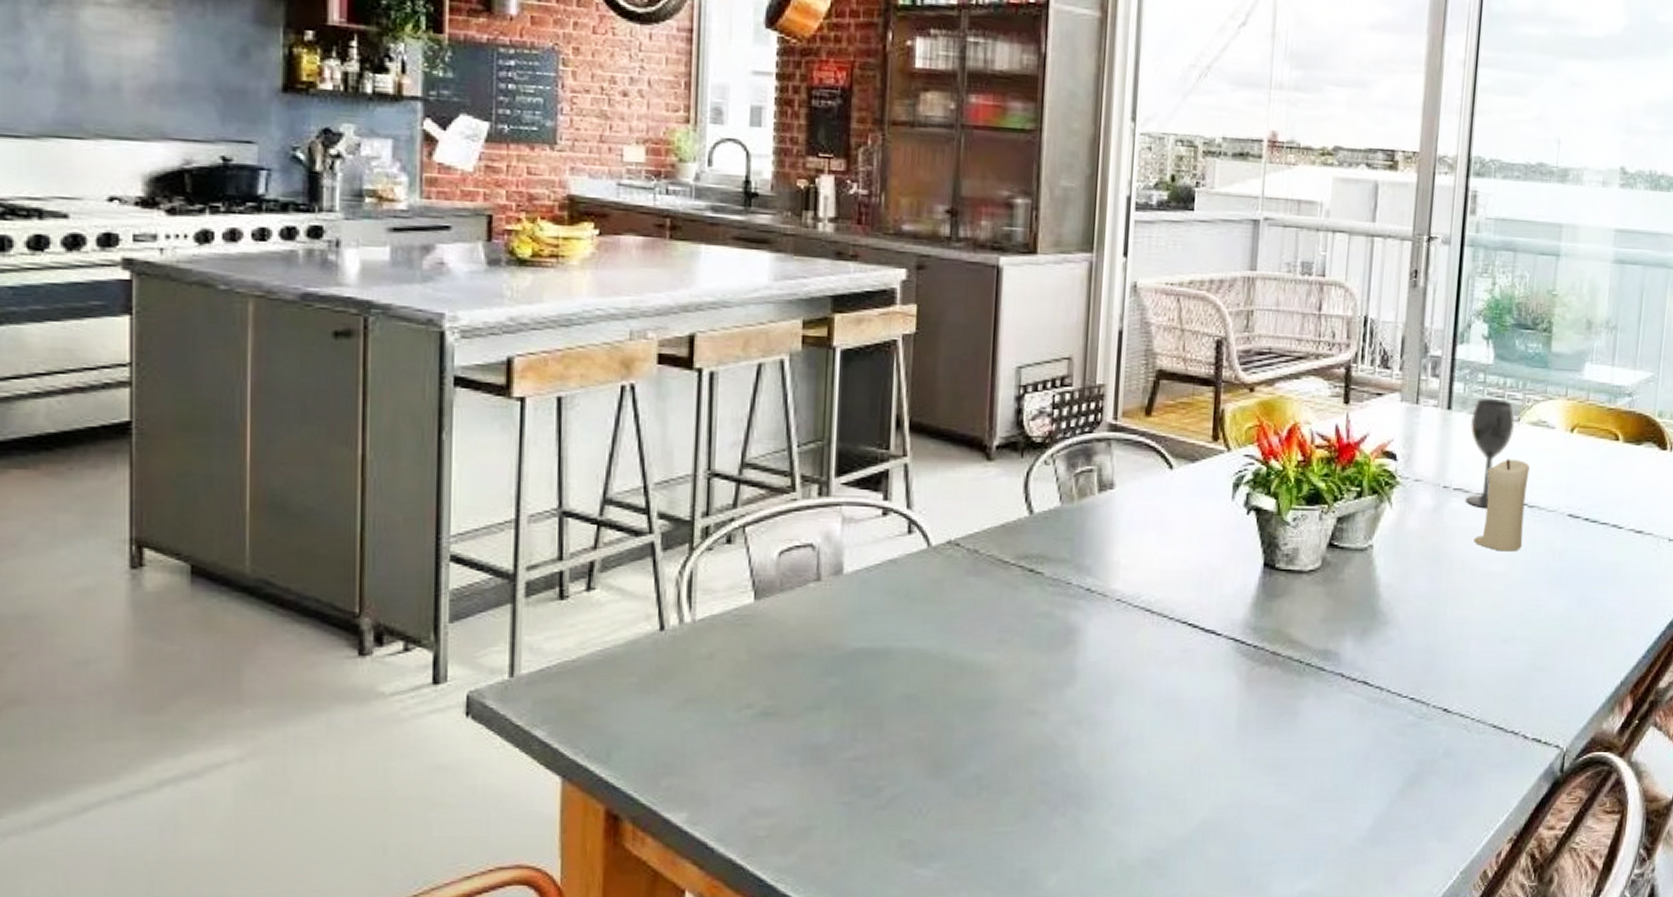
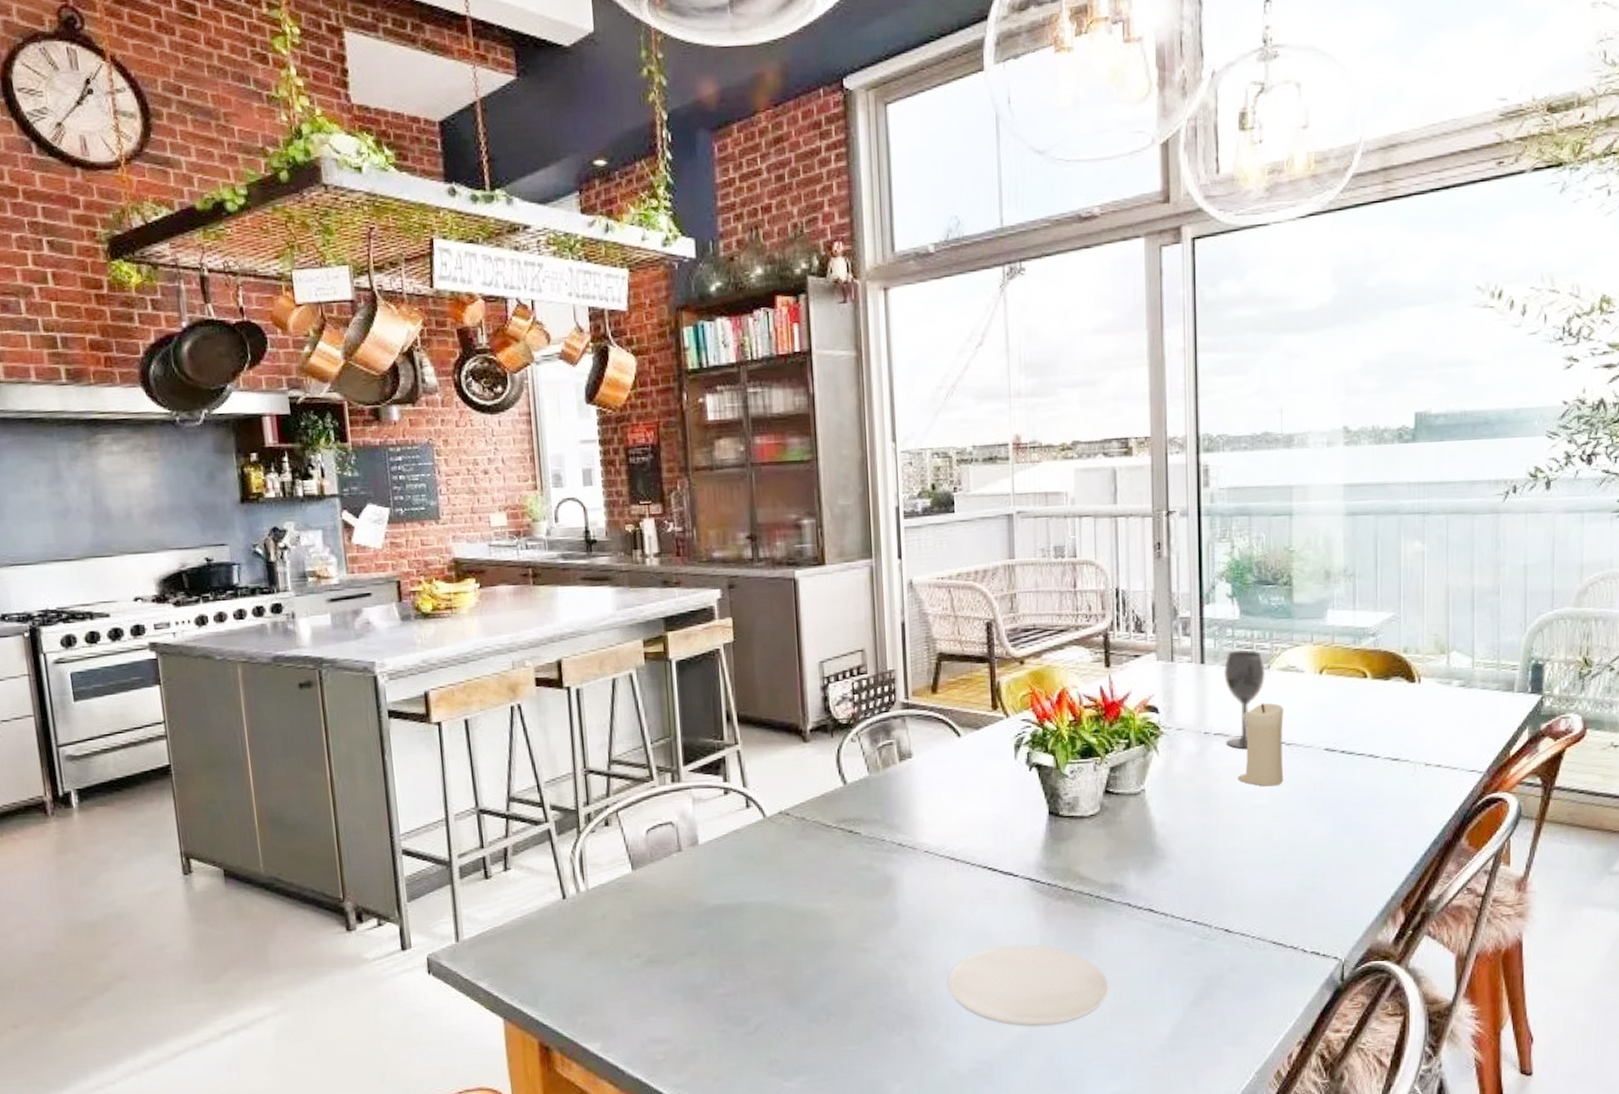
plate: none [1126,716,1310,812] -> present [947,945,1108,1027]

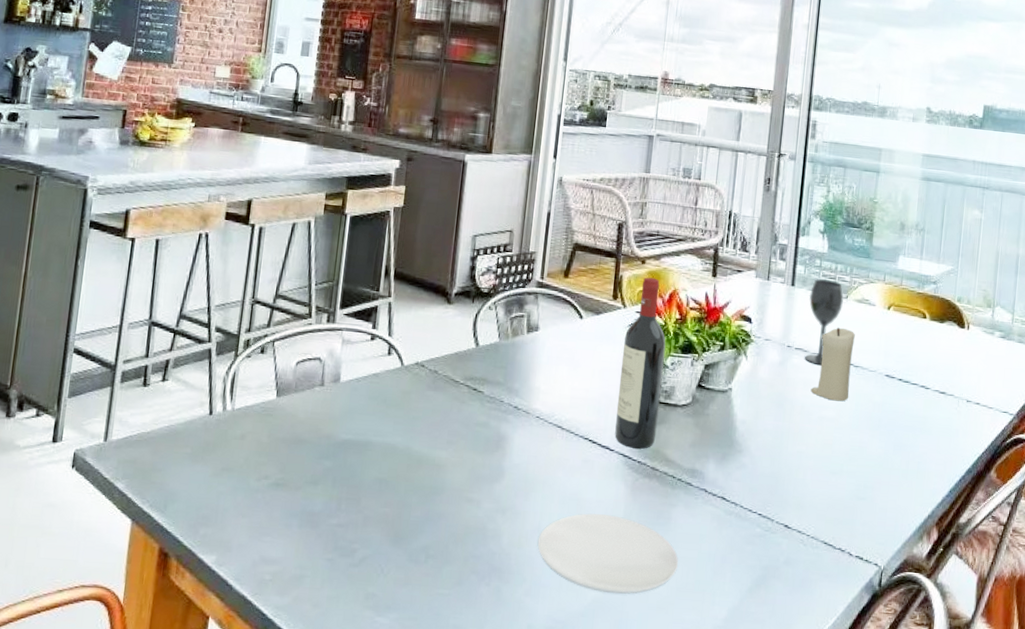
wine bottle: none [1012,678,1064,870] -> present [614,277,666,449]

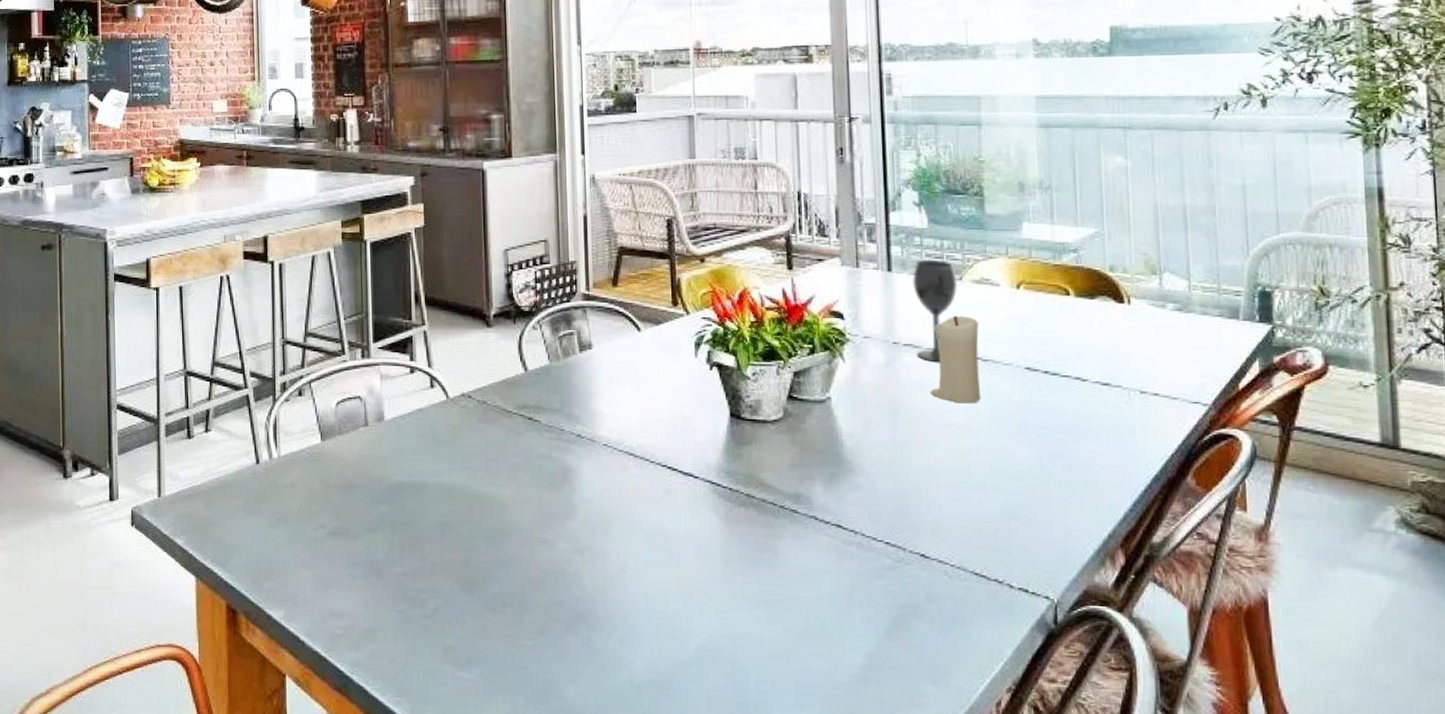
plate: present [537,513,678,595] -> none [625,550,794,641]
wine bottle: present [614,277,666,449] -> none [692,277,747,474]

